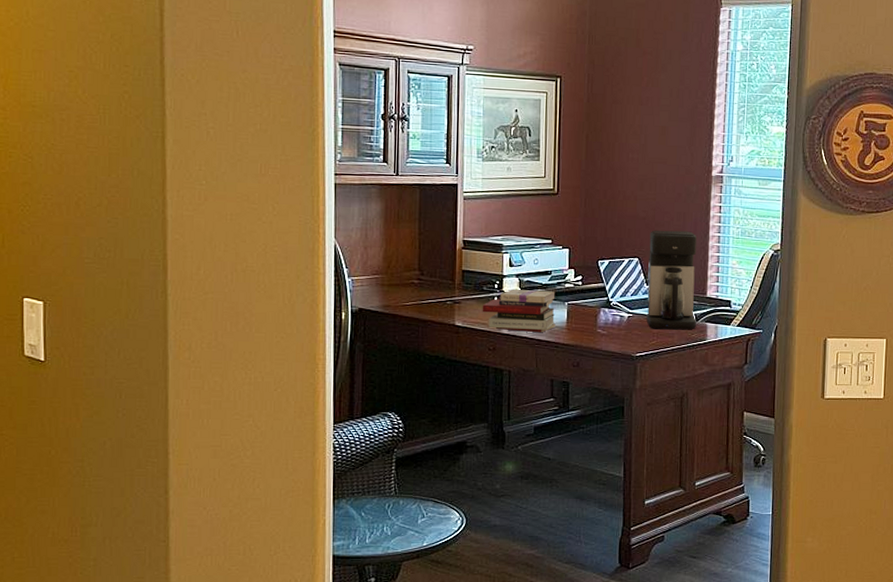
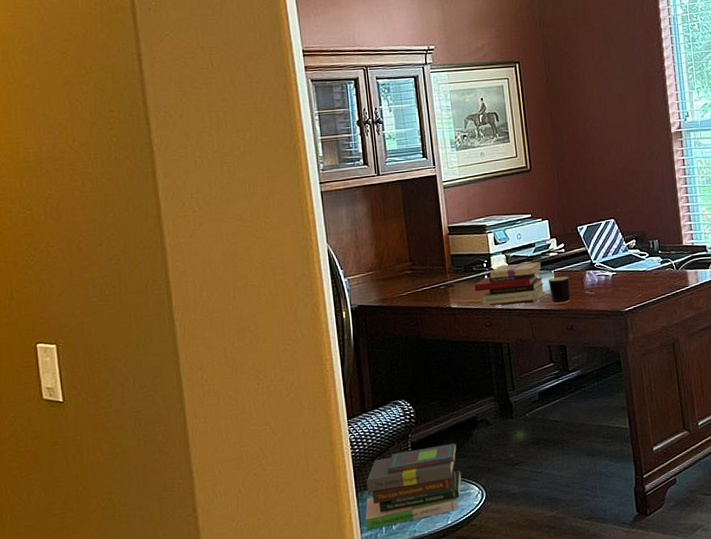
books: none [339,464,444,540] -> present [365,442,462,531]
mug: none [560,309,582,339] -> present [548,276,571,305]
coffee maker: present [646,230,697,330] -> none [621,187,677,283]

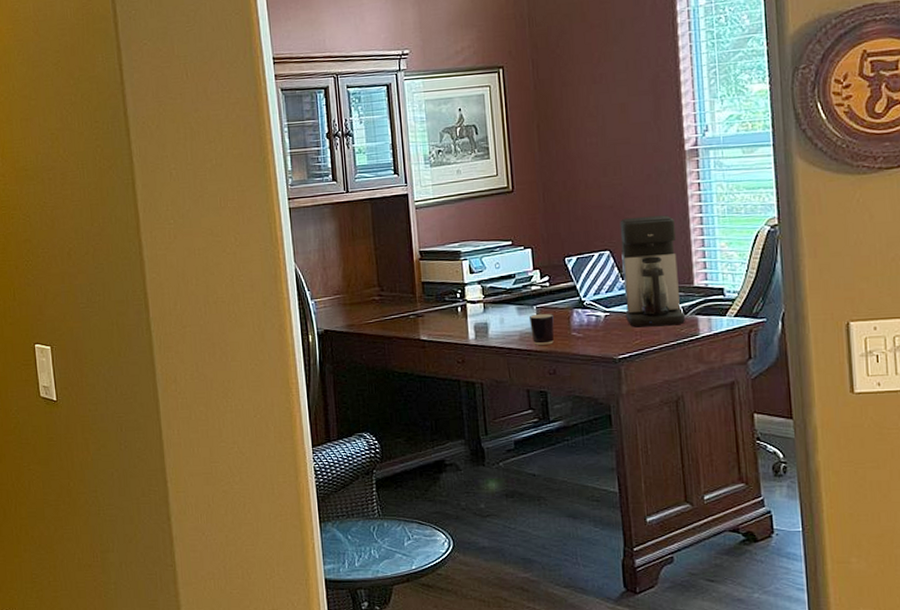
books: present [365,442,462,531] -> none [328,484,428,563]
books: present [474,261,546,306] -> none [446,295,526,341]
coffee maker: none [621,187,677,283] -> present [619,215,685,328]

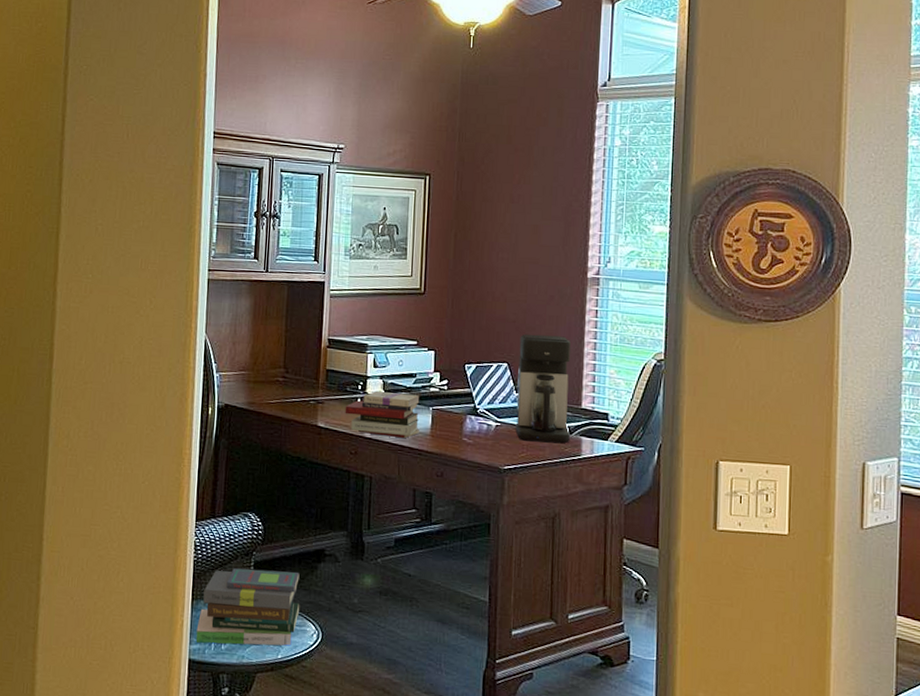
books: none [328,484,428,563] -> present [195,568,300,646]
books: none [446,295,526,341] -> present [345,390,420,439]
mug: present [528,313,555,345] -> none [424,415,448,447]

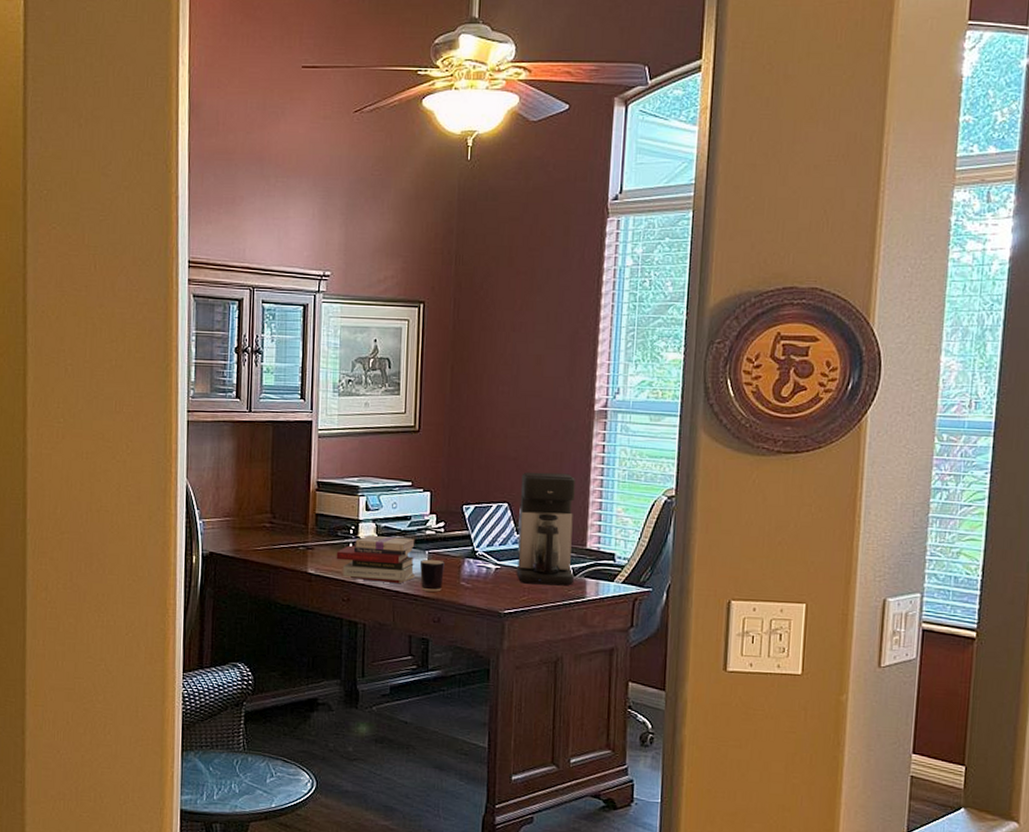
books: present [195,568,300,646] -> none [187,719,293,795]
mug: none [424,415,448,447] -> present [419,559,445,592]

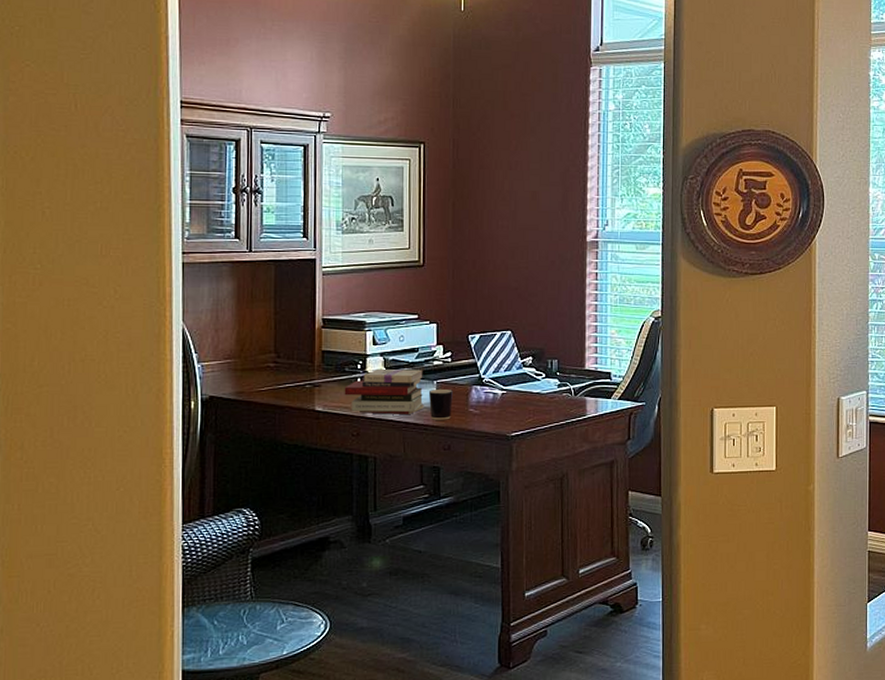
coffee maker: present [516,472,576,586] -> none [521,300,575,406]

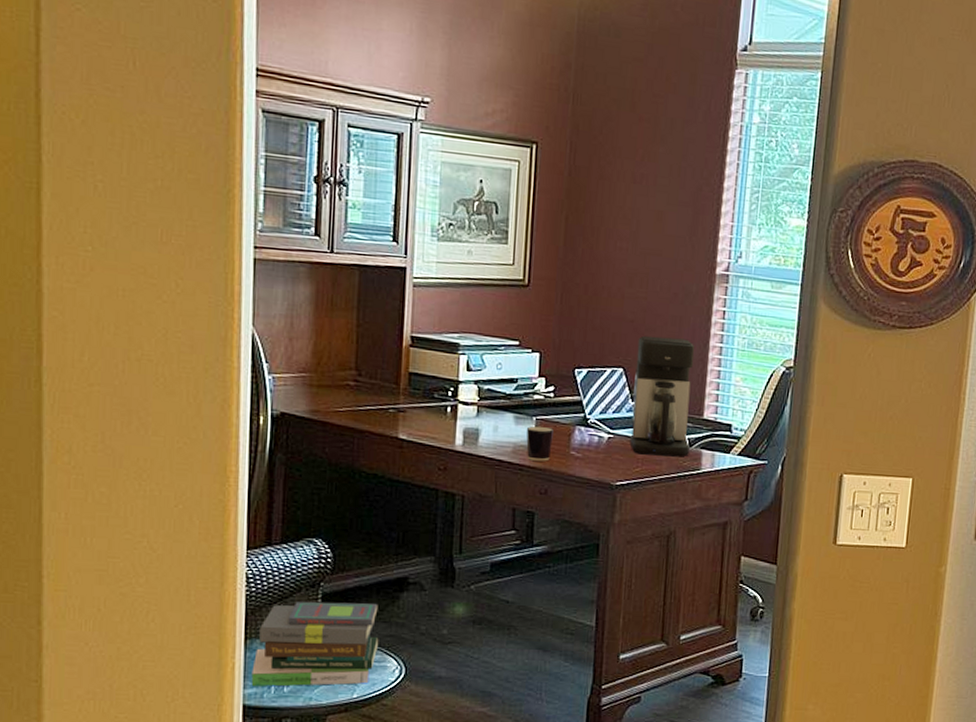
books: none [189,563,305,653] -> present [251,601,379,687]
books: present [344,368,424,415] -> none [432,397,522,453]
coffee maker: none [521,300,575,406] -> present [629,335,695,457]

